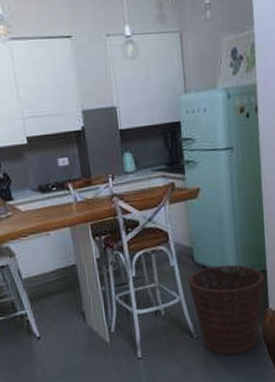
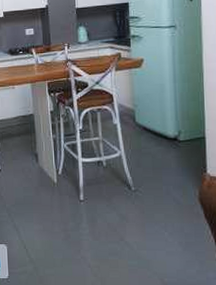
basket: present [188,264,265,356] -> none [129,128,203,213]

